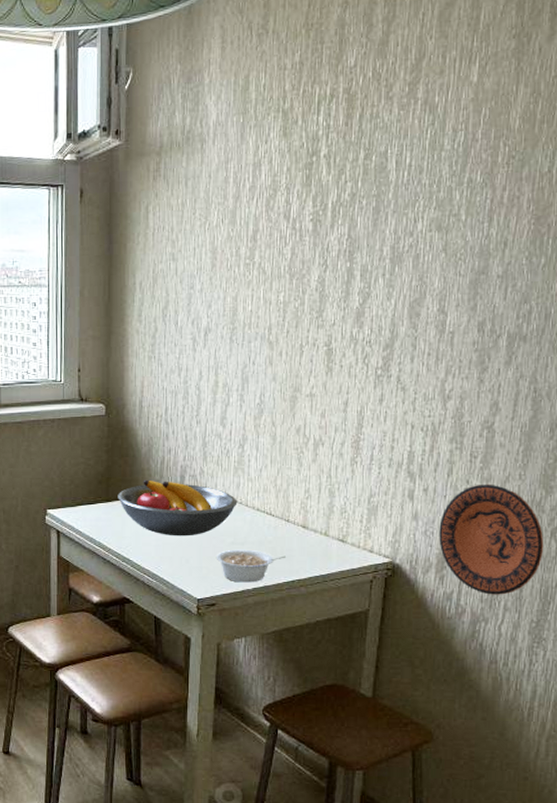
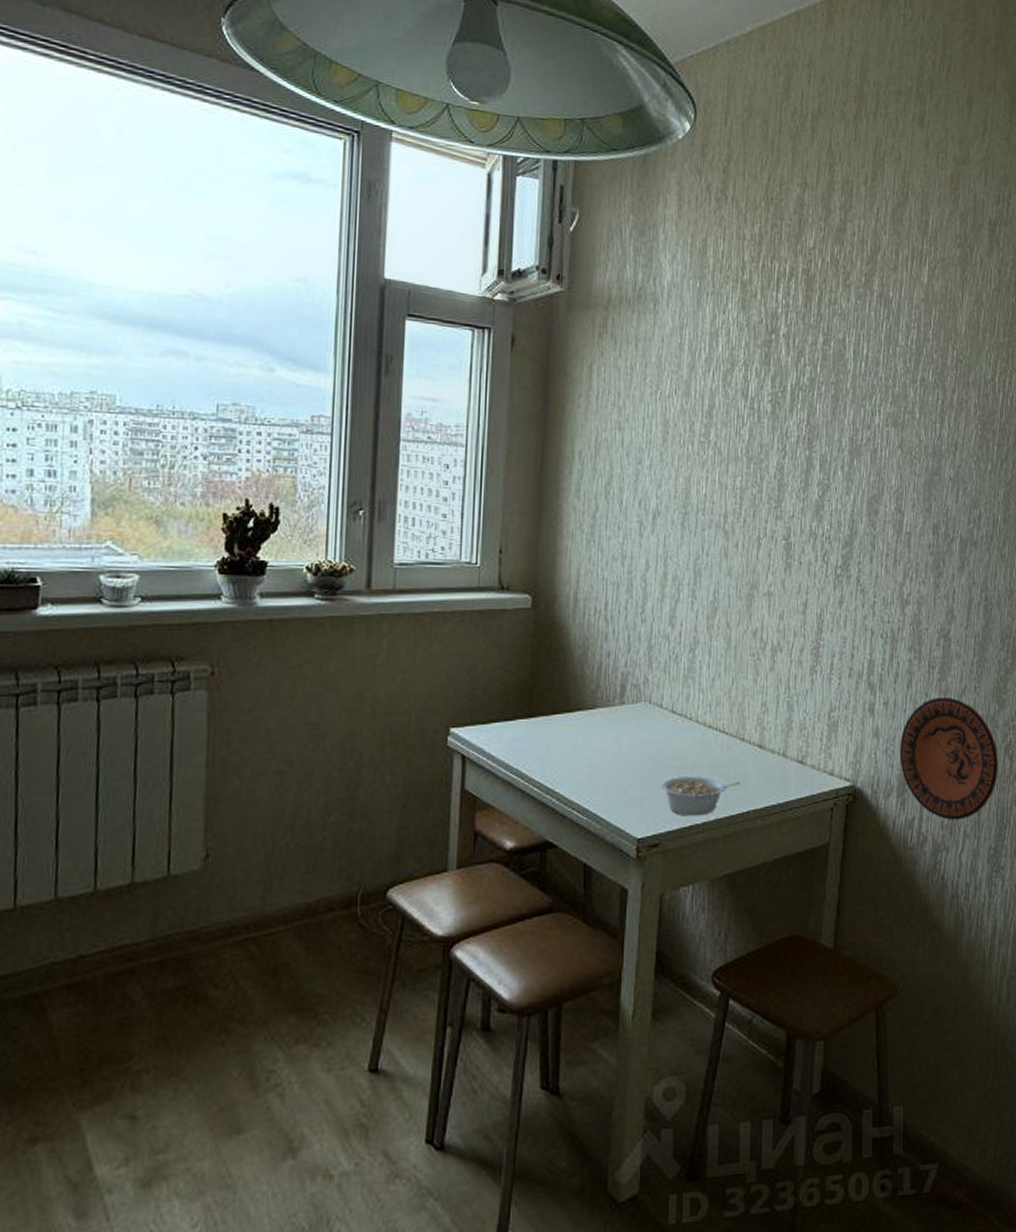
fruit bowl: present [118,479,238,537] -> none [543,689,687,761]

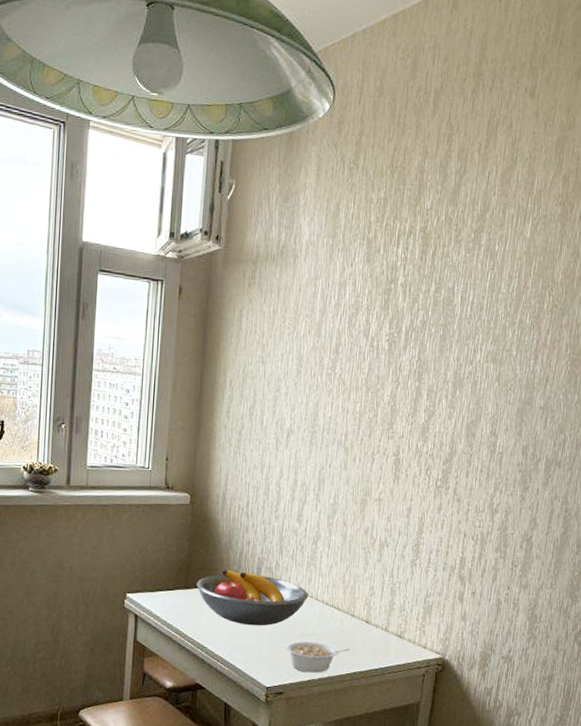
fruit bowl: none [543,689,687,761] -> present [196,569,309,626]
decorative plate: present [900,697,999,820] -> none [482,590,569,692]

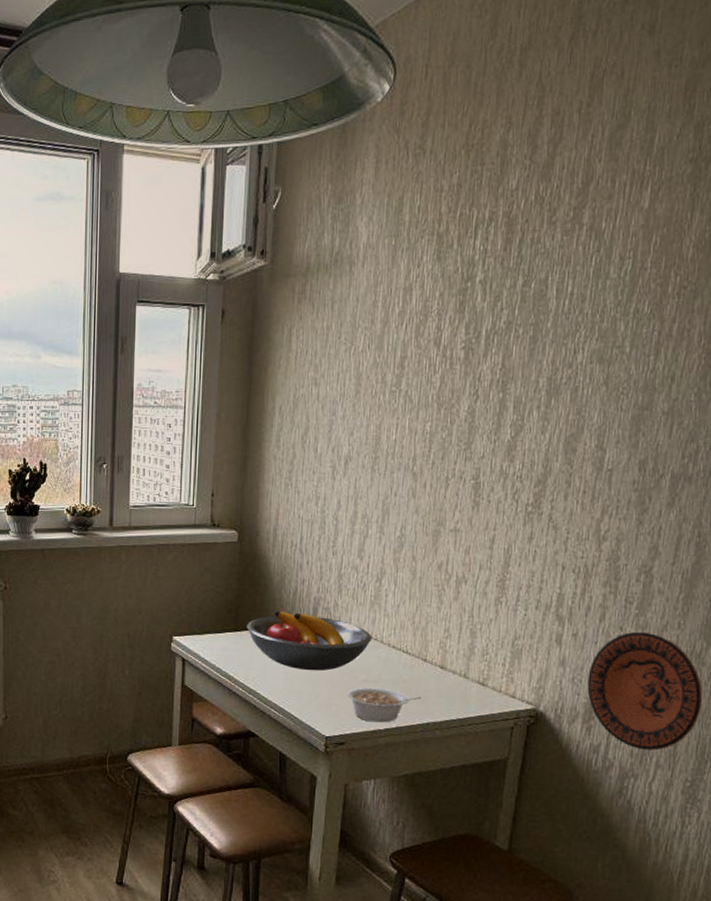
decorative plate: none [482,590,569,692] -> present [587,631,703,751]

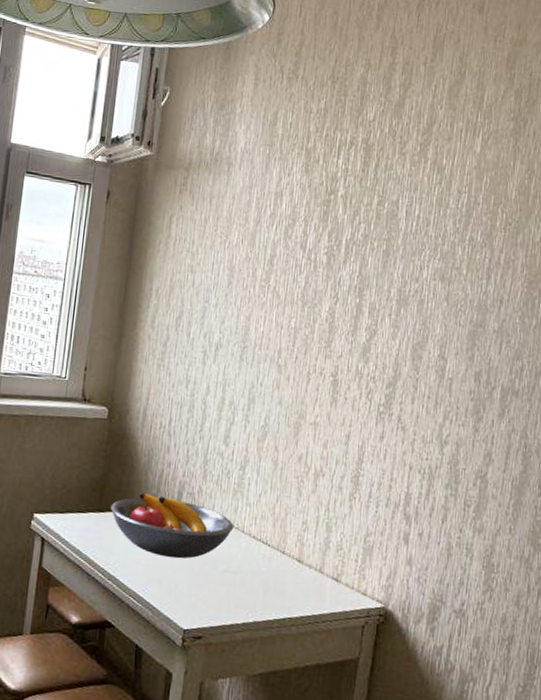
legume: present [348,687,421,723] -> none [208,578,279,617]
decorative plate: present [587,631,703,751] -> none [431,534,532,654]

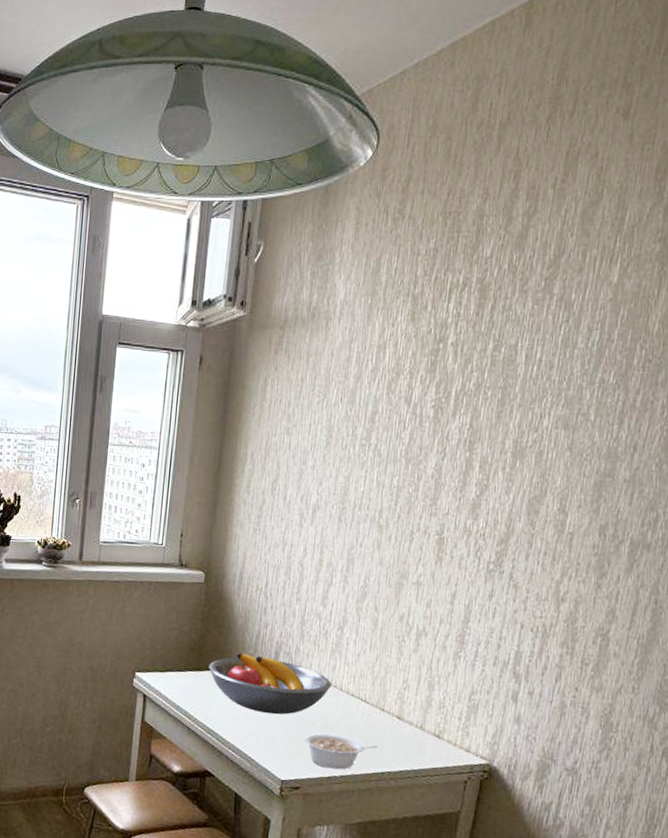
legume: none [208,578,279,617] -> present [305,733,377,770]

